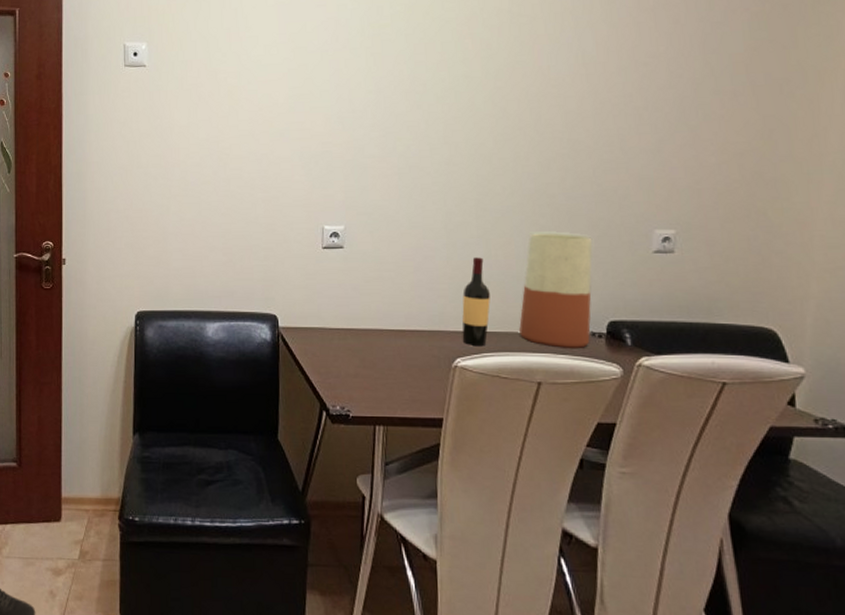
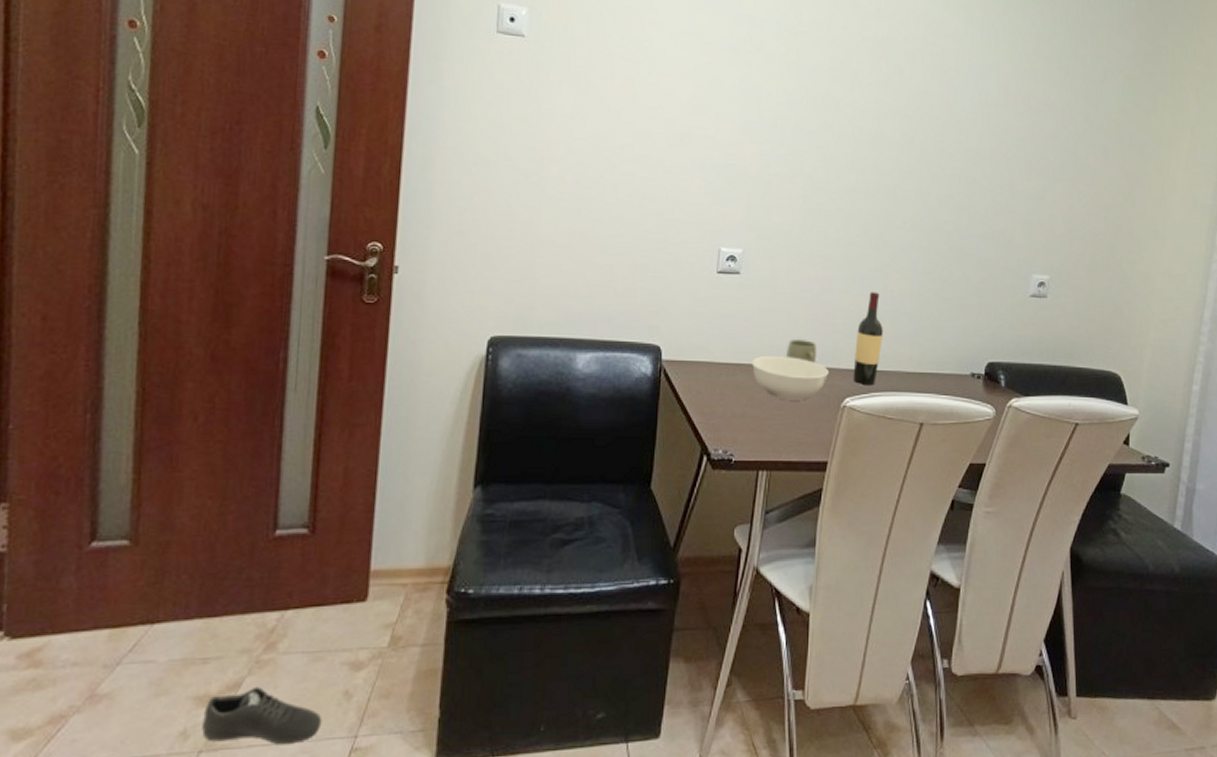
bowl: none [361,320,438,361] -> present [752,355,829,401]
mug: none [393,305,423,327] -> present [786,340,816,363]
vase: present [519,233,593,349] -> none [907,270,980,390]

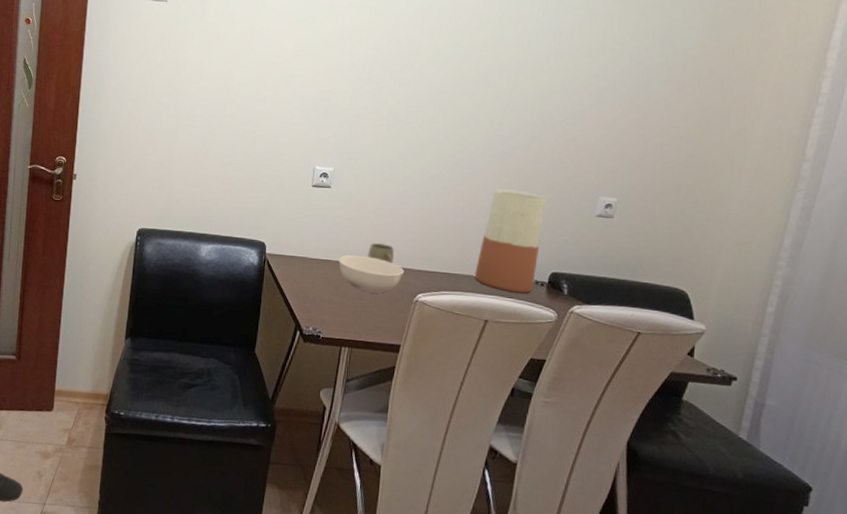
wine bottle: present [853,292,883,386] -> none [425,207,454,286]
vase: none [907,270,980,390] -> present [475,190,547,294]

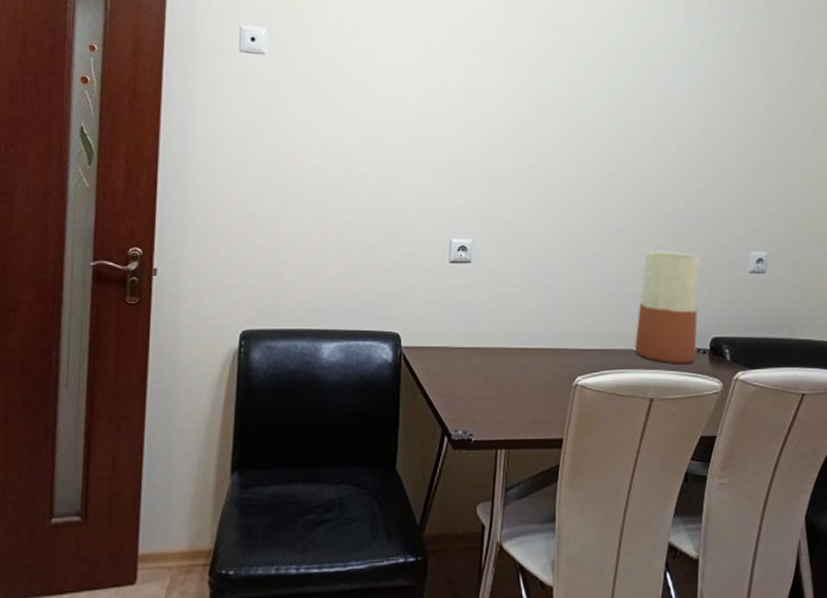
bowl: present [338,255,405,294] -> none [486,338,560,381]
mug: present [368,243,394,264] -> none [518,323,547,345]

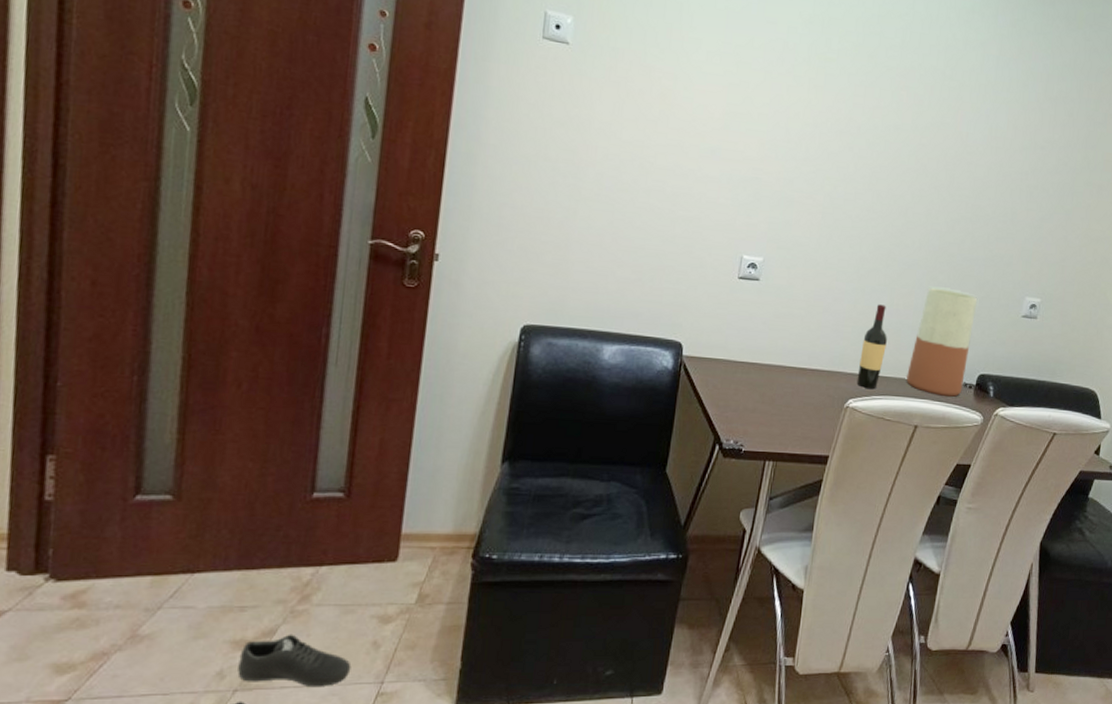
wine bottle: none [583,274,610,364] -> present [856,304,887,390]

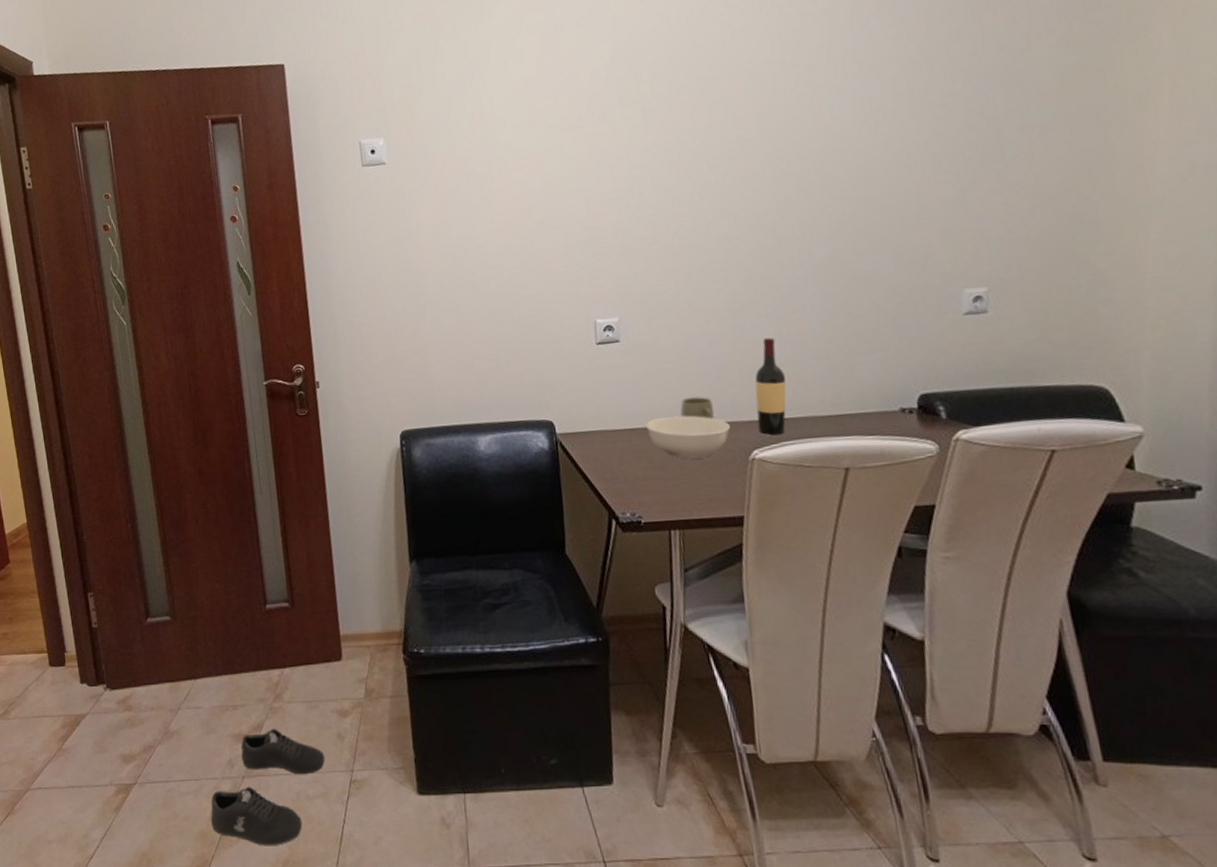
bowl: none [765,357,836,400] -> present [646,415,731,460]
mug: none [797,344,826,366] -> present [680,397,714,420]
vase: present [906,287,978,398] -> none [820,303,900,429]

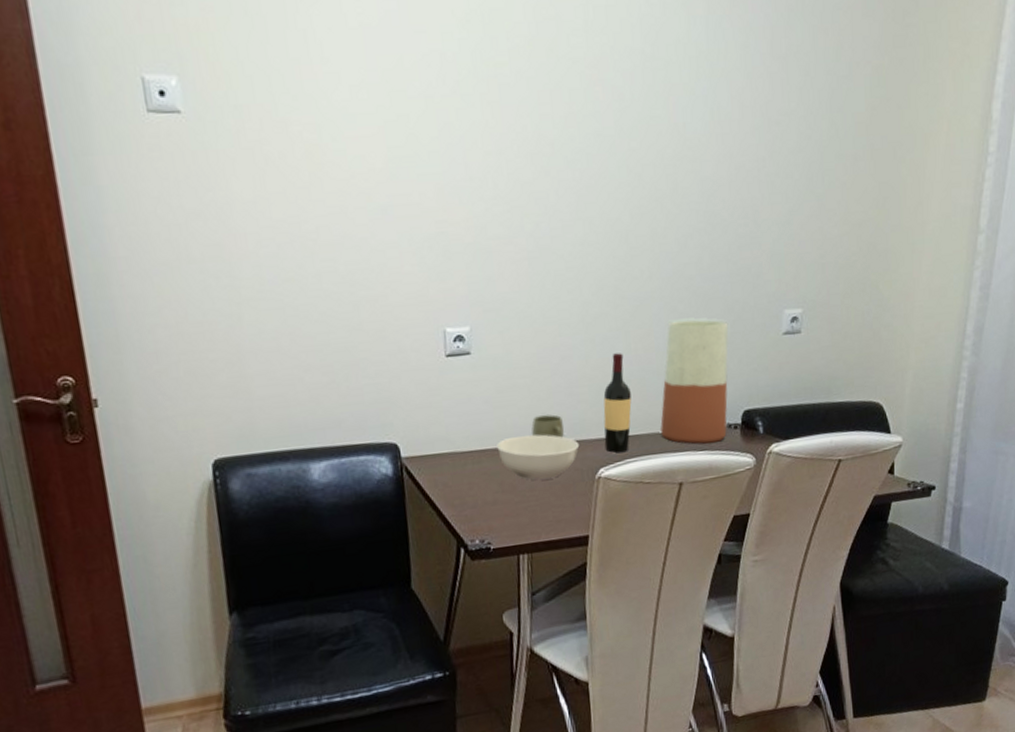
vase: none [820,303,900,429] -> present [660,320,729,445]

